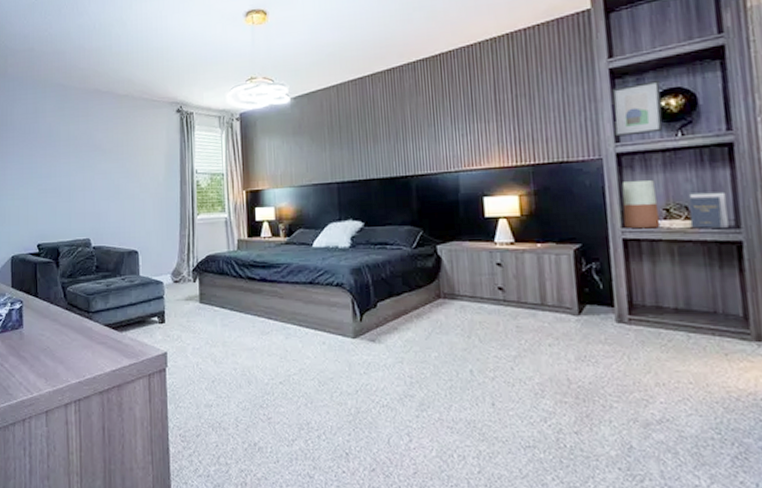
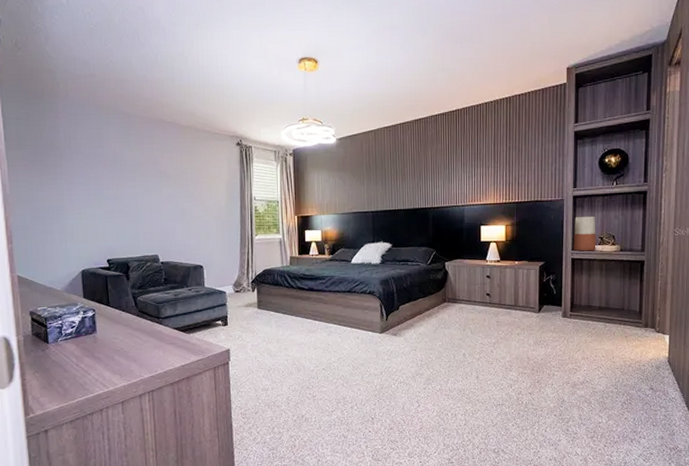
picture frame: present [611,79,663,137] -> none [573,142,606,184]
books: present [688,191,729,230] -> none [615,226,638,252]

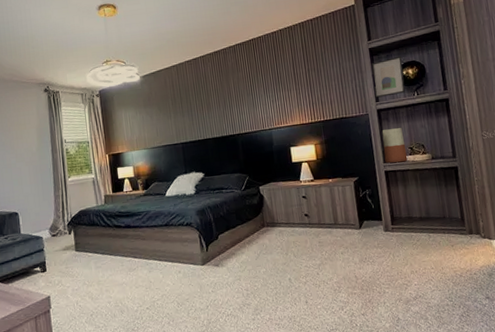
picture frame: none [573,142,606,184] -> present [371,55,405,98]

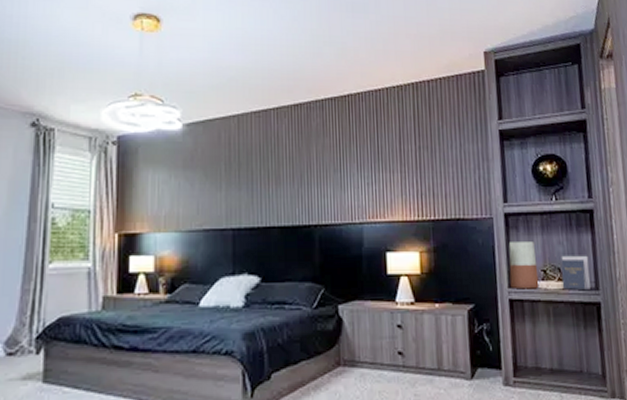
picture frame: present [371,55,405,98] -> none [501,145,541,197]
books: none [424,133,449,160] -> present [561,255,590,291]

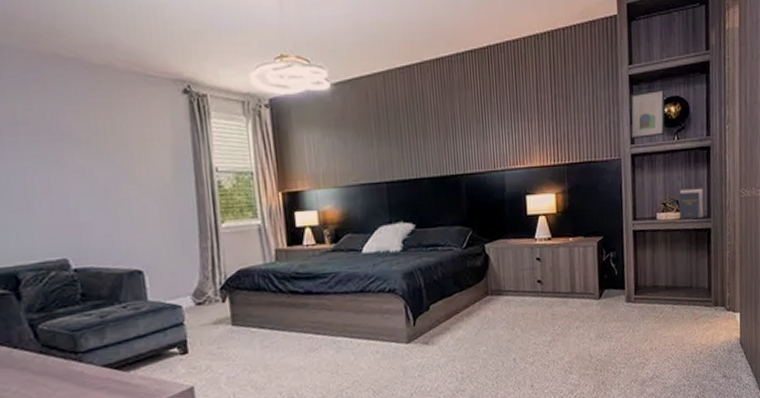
picture frame: none [501,145,541,197] -> present [629,88,666,139]
vase: present [508,242,540,290] -> none [634,179,660,222]

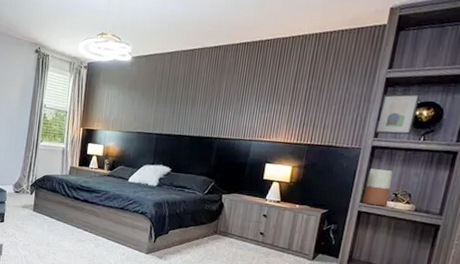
vase: none [634,179,660,222] -> present [362,169,394,207]
books: present [679,188,704,220] -> none [408,185,441,215]

